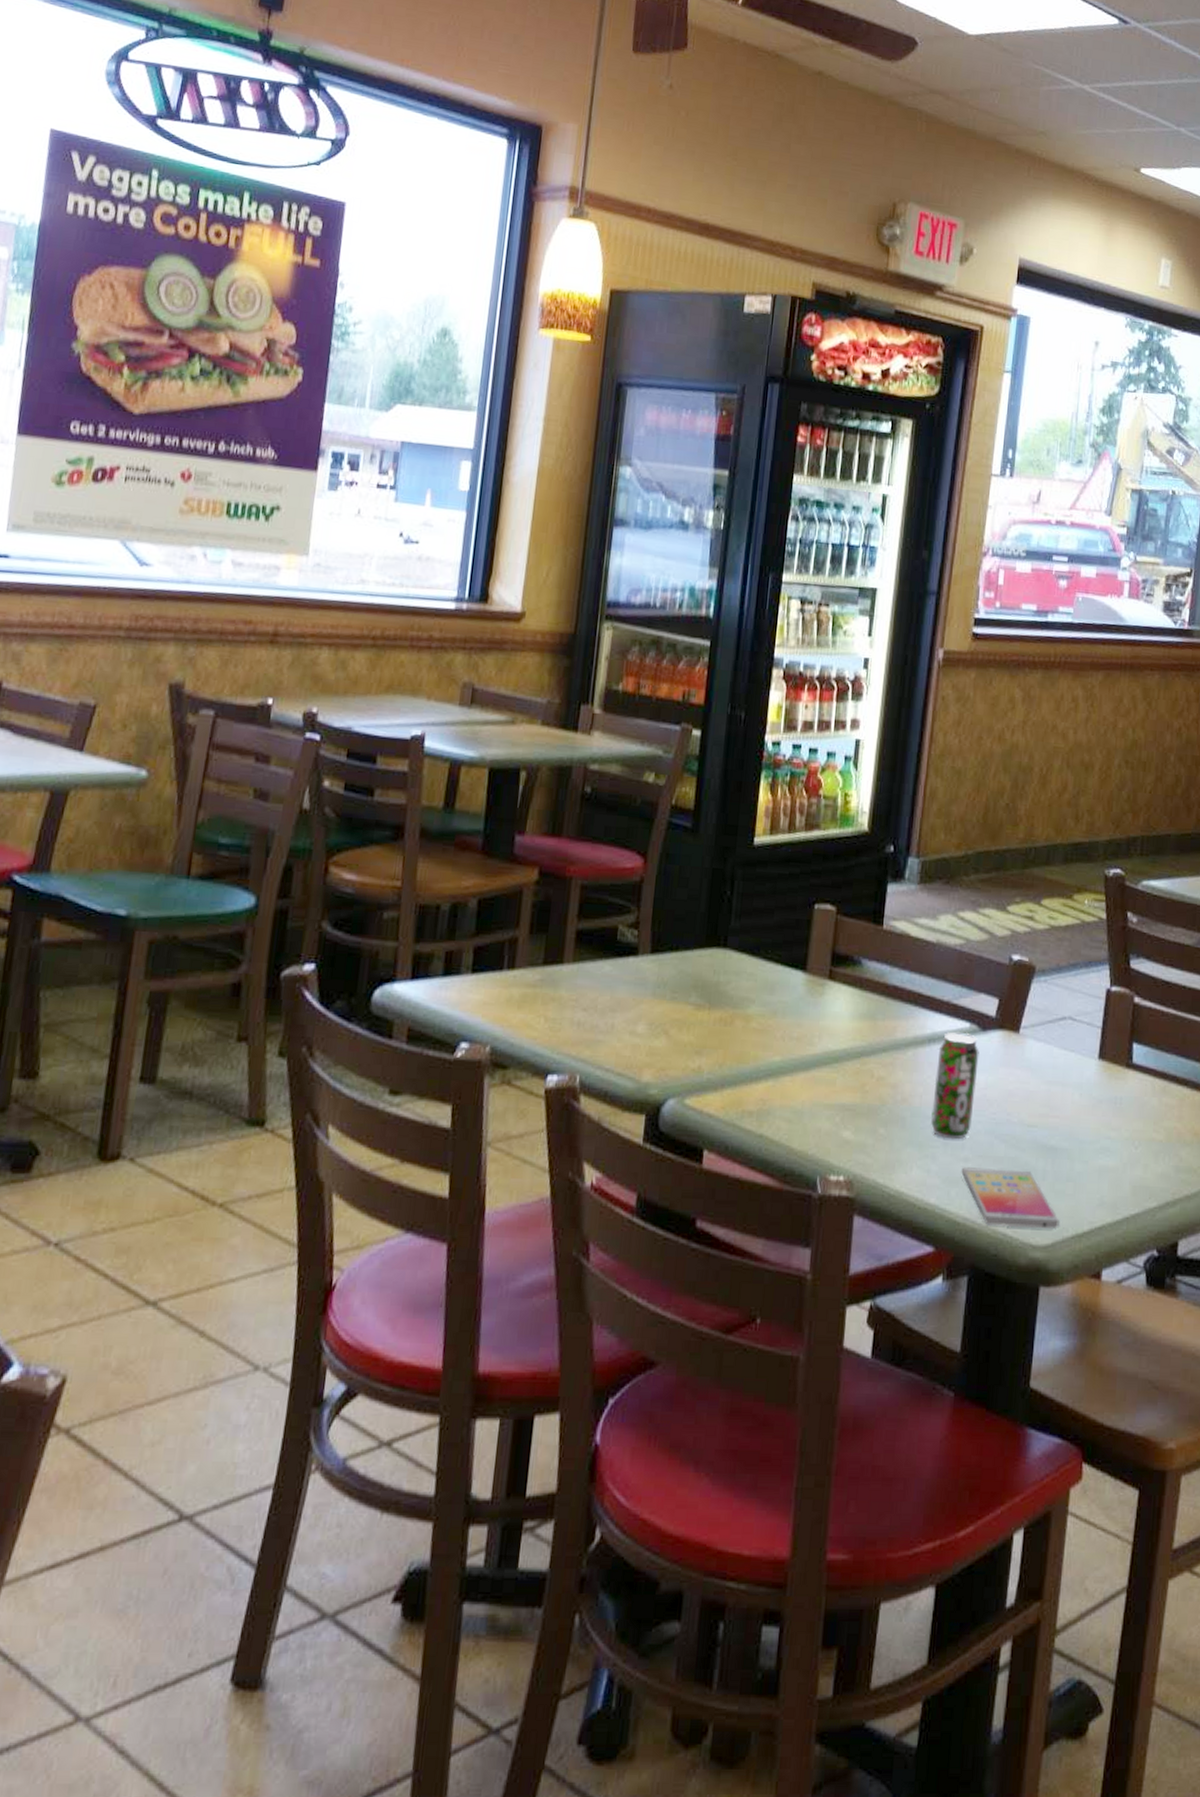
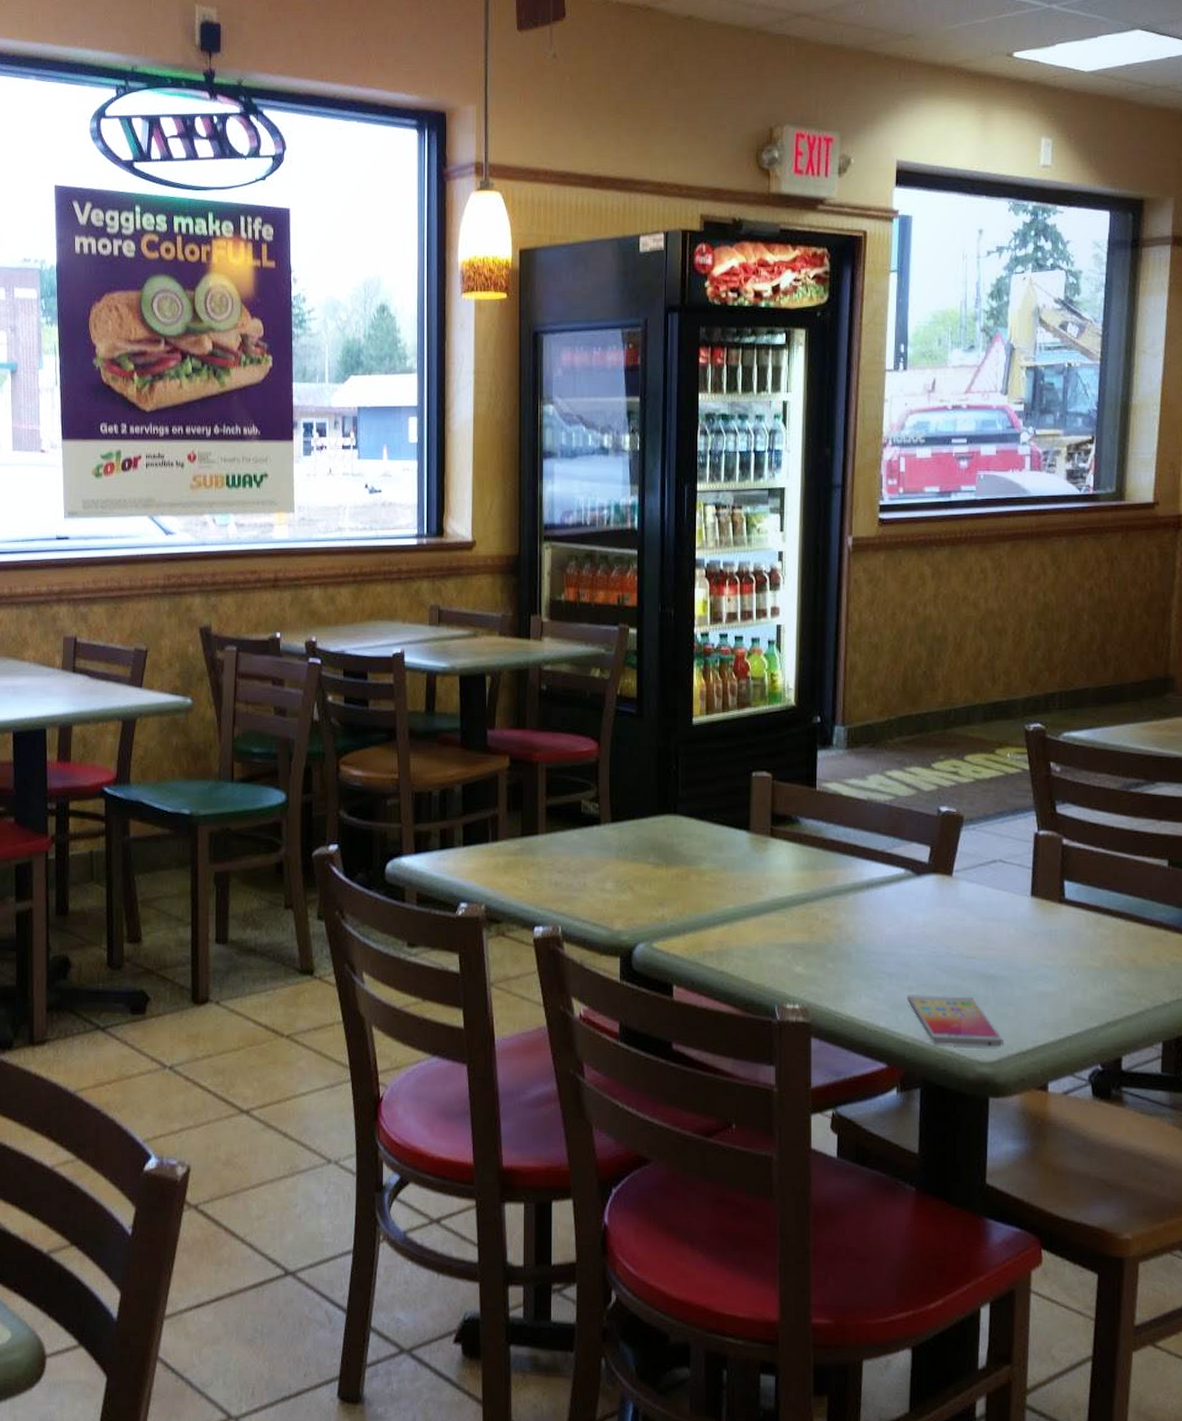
beverage can: present [931,1031,979,1140] -> none [875,877,916,971]

